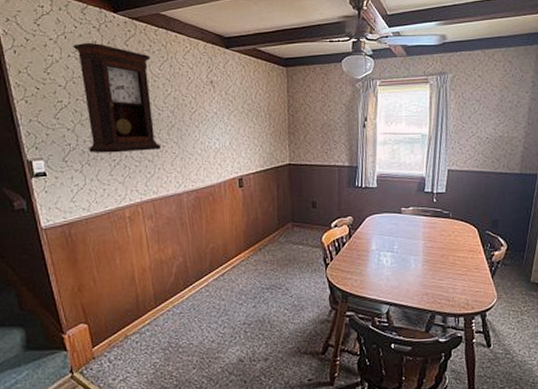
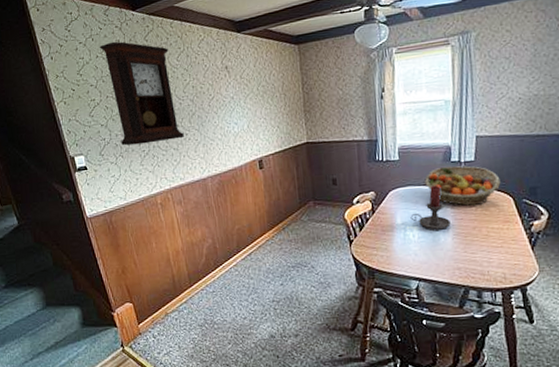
candle holder: none [385,213,421,257] -> present [410,185,451,230]
fruit basket: none [400,196,468,234] -> present [425,165,501,206]

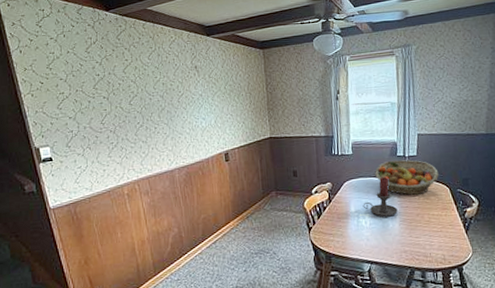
pendulum clock: present [100,41,184,146] -> none [71,38,153,138]

